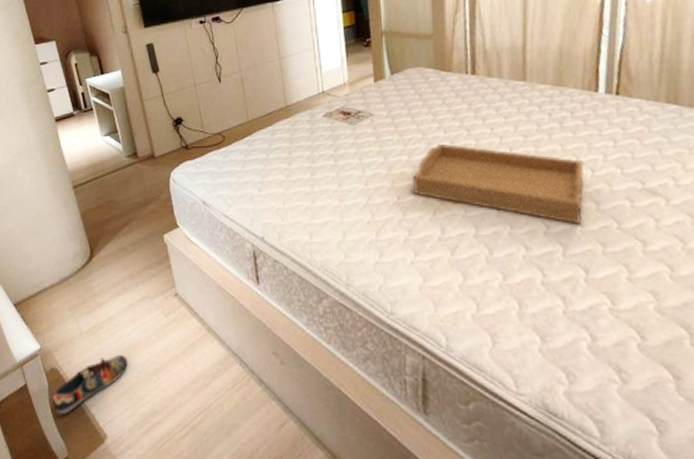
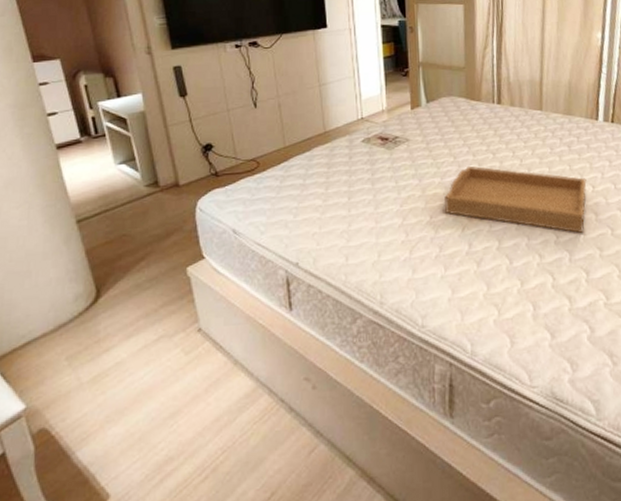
shoe: present [53,354,128,415] -> none [40,401,139,482]

